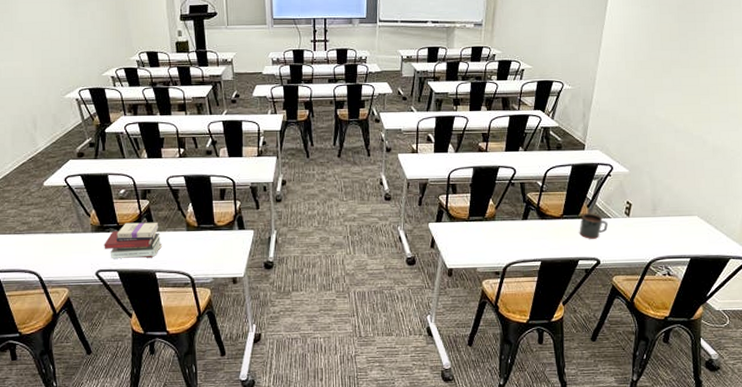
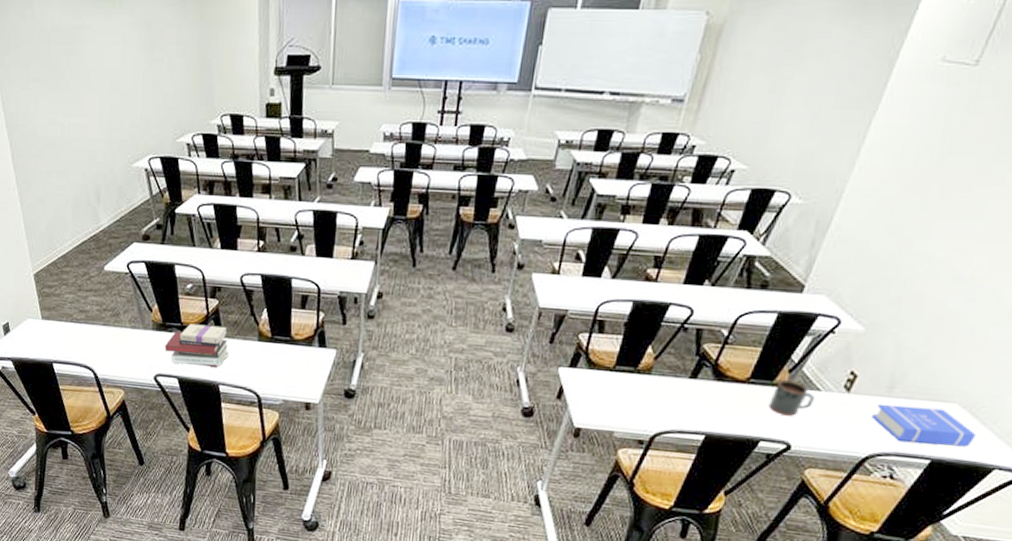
book: none [646,221,714,247] -> present [871,403,977,447]

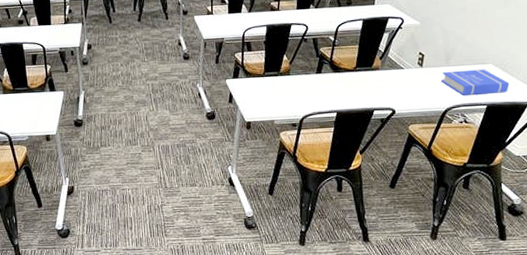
mug: present [768,380,815,416] -> none [373,65,402,90]

